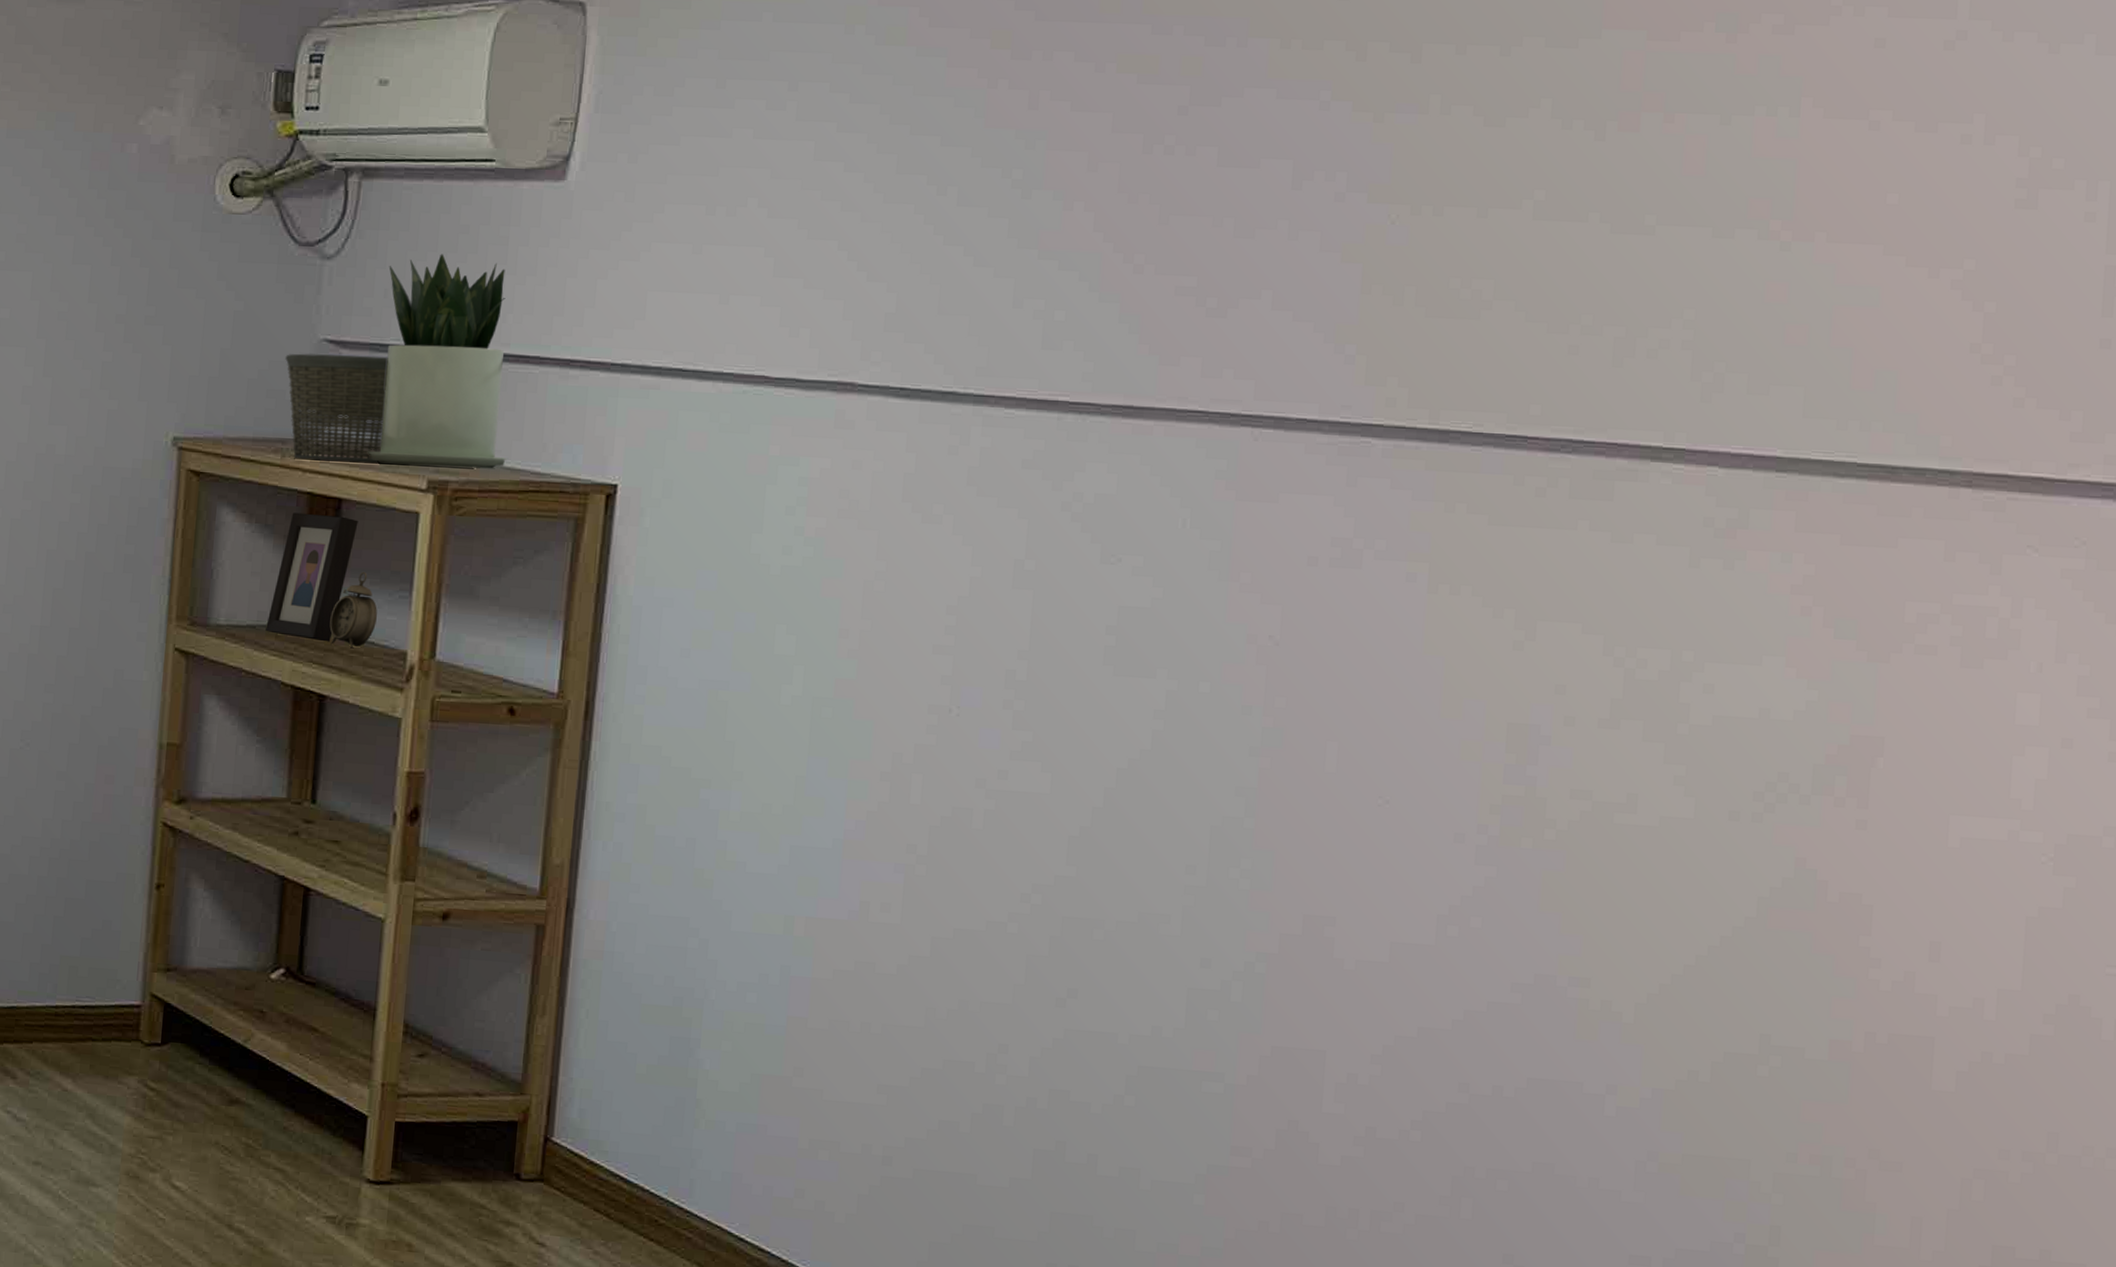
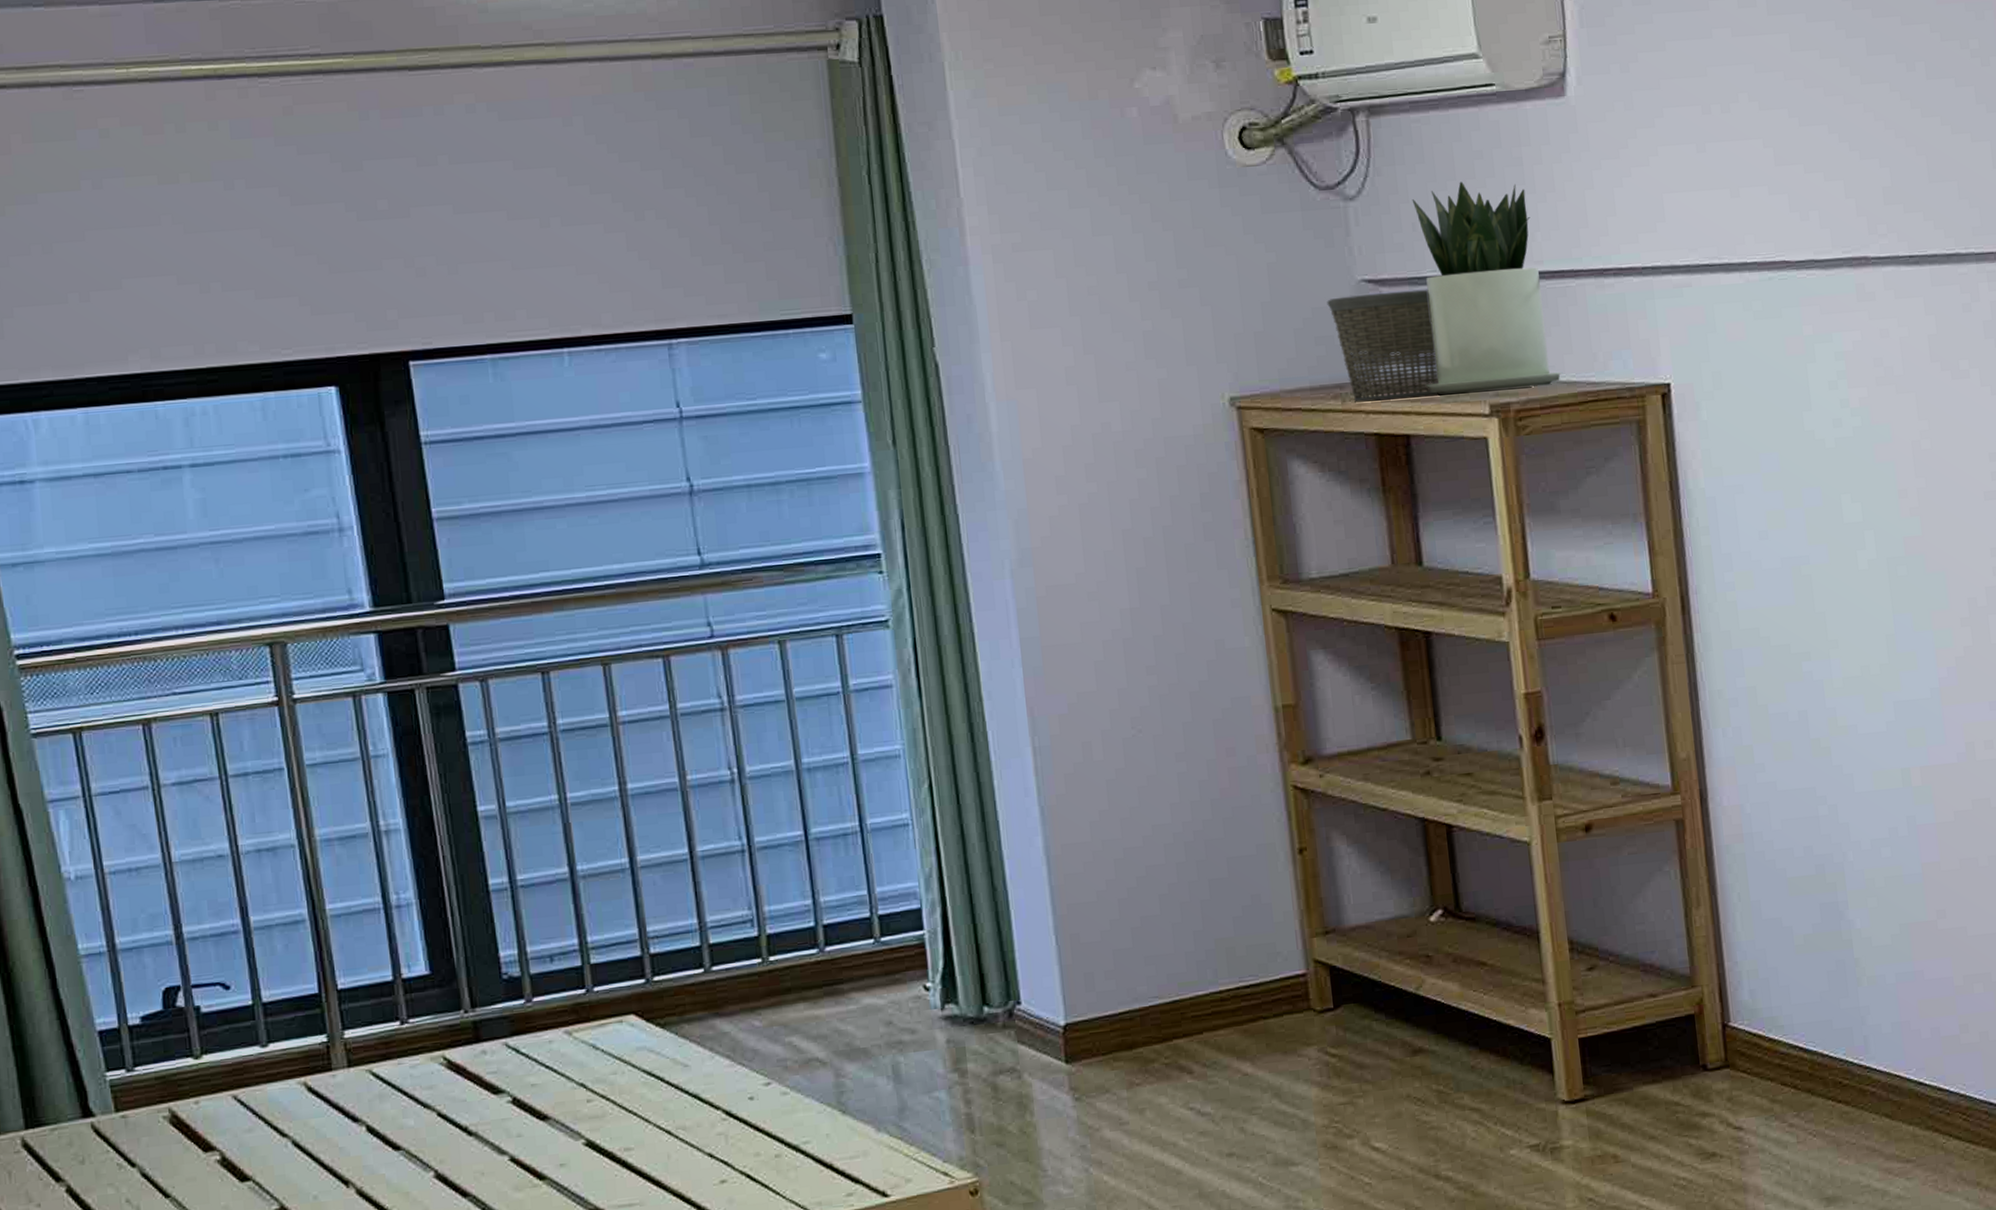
picture frame: present [265,512,358,642] -> none [1358,452,1430,579]
alarm clock: present [329,571,377,647] -> none [1420,503,1467,581]

